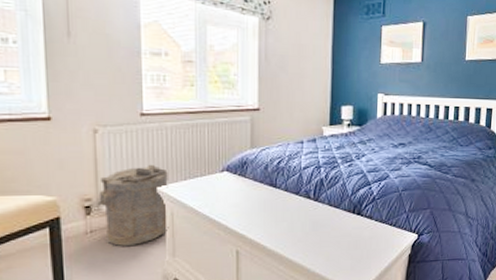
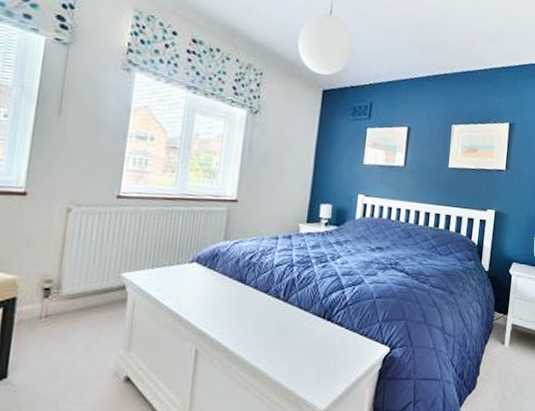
laundry hamper: present [97,164,169,247] -> none [57,248,136,336]

